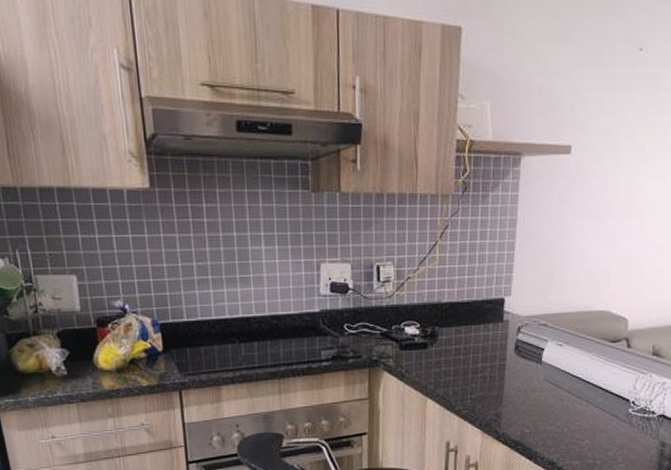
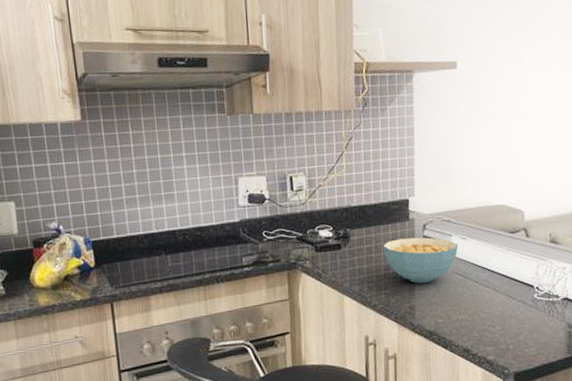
cereal bowl: none [472,340,554,391] -> present [382,237,459,284]

